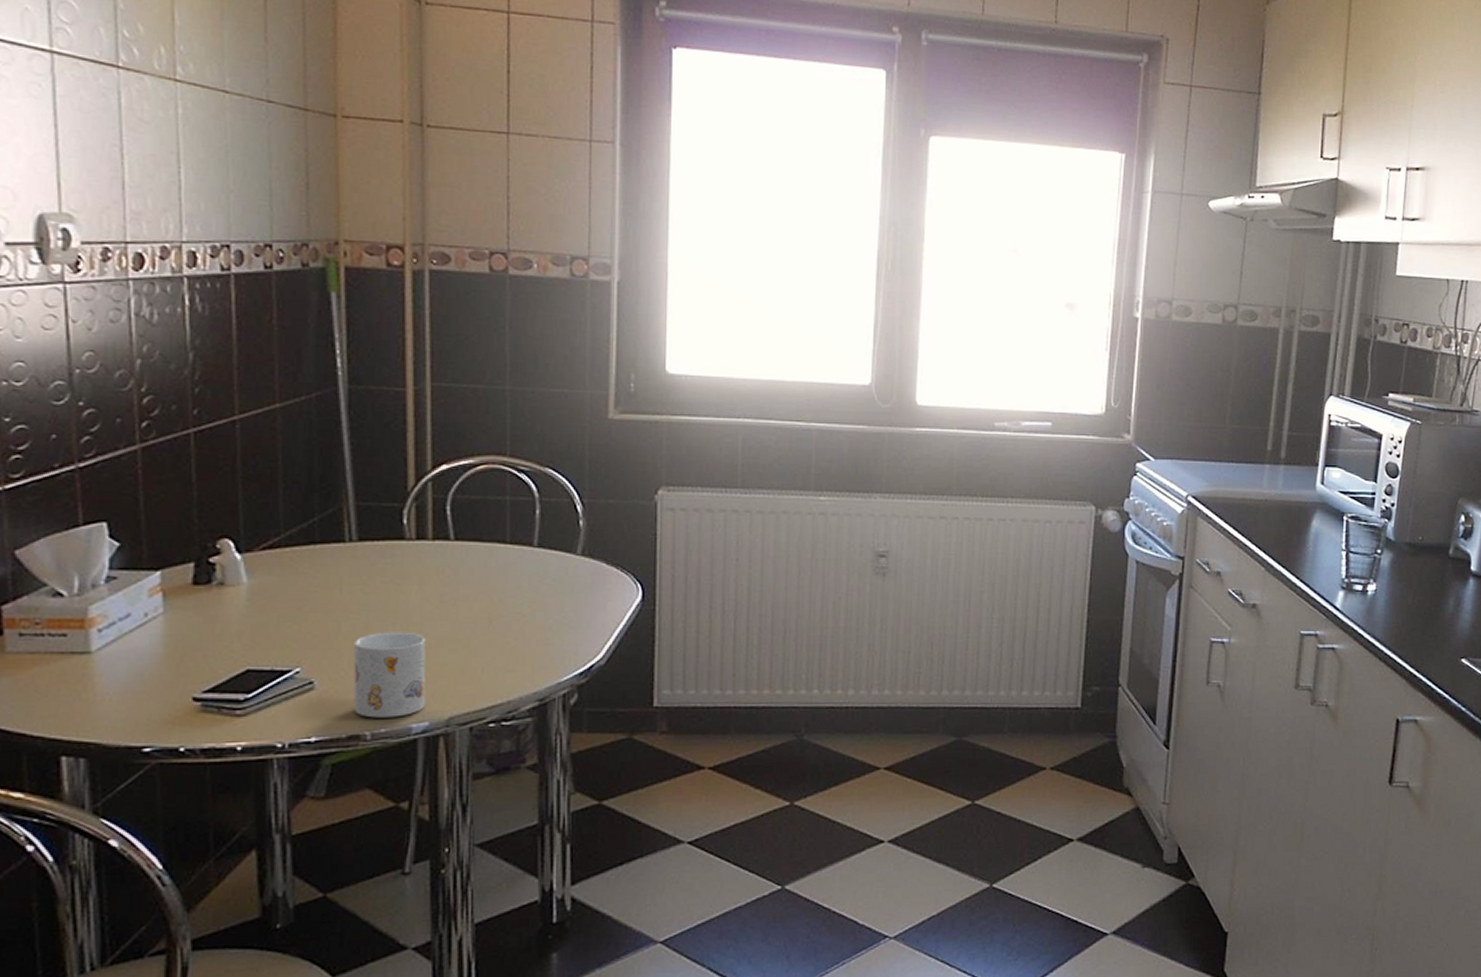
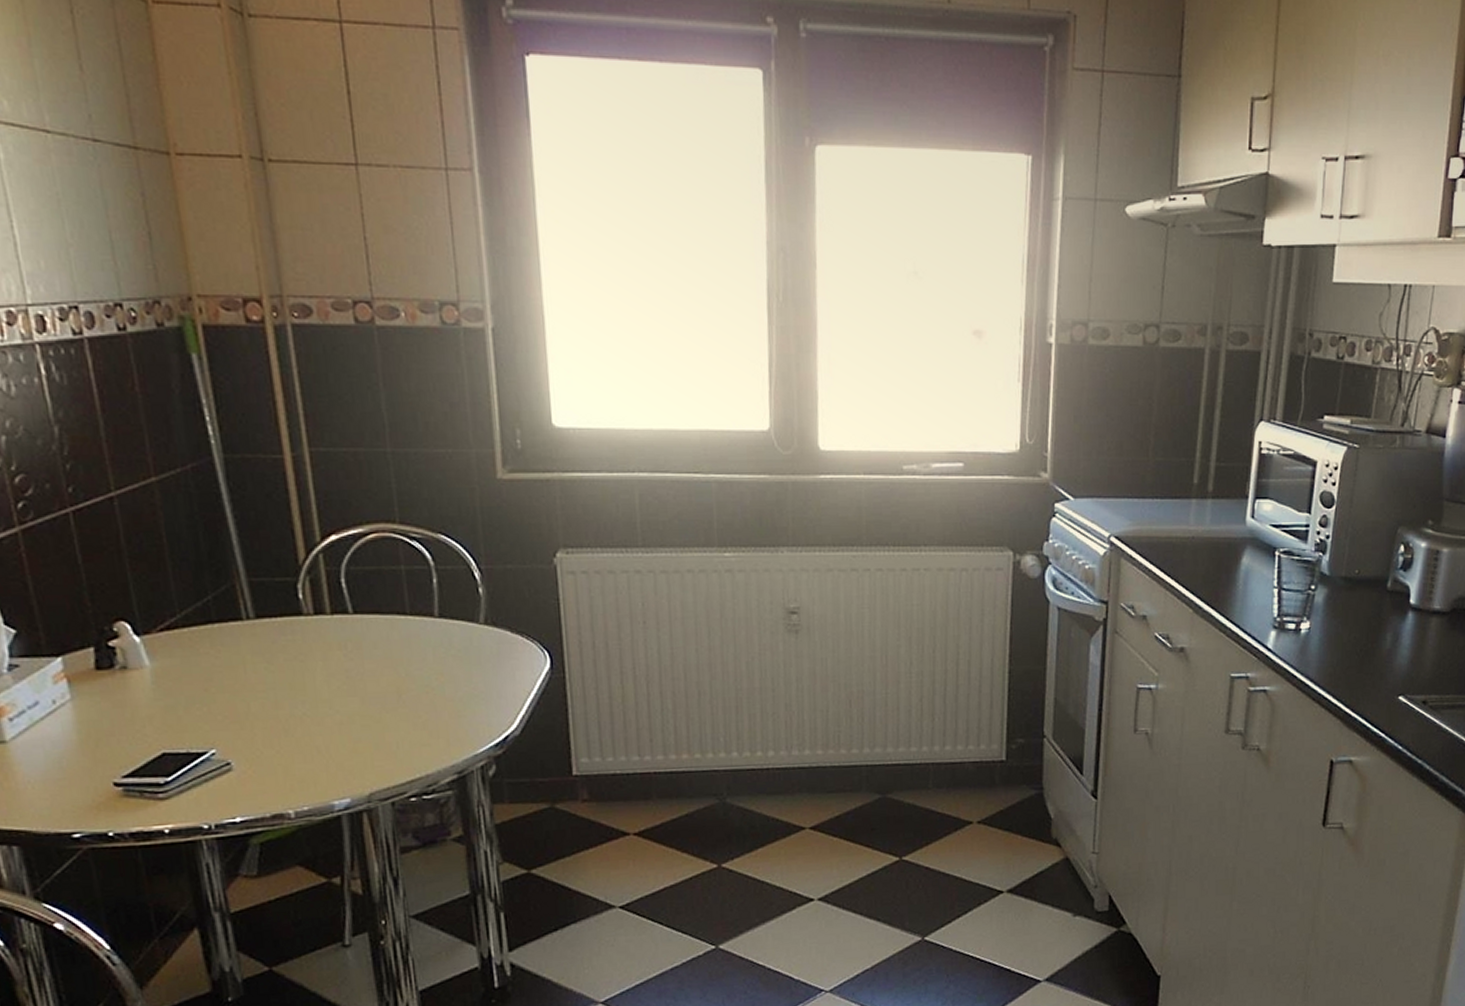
mug: present [353,631,426,718] -> none [266,709,345,797]

